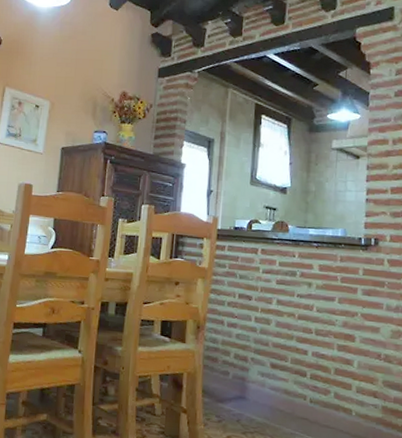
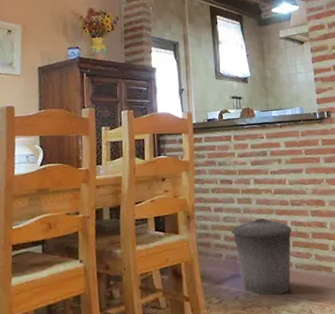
trash can: none [242,342,312,427] -> present [231,218,292,296]

